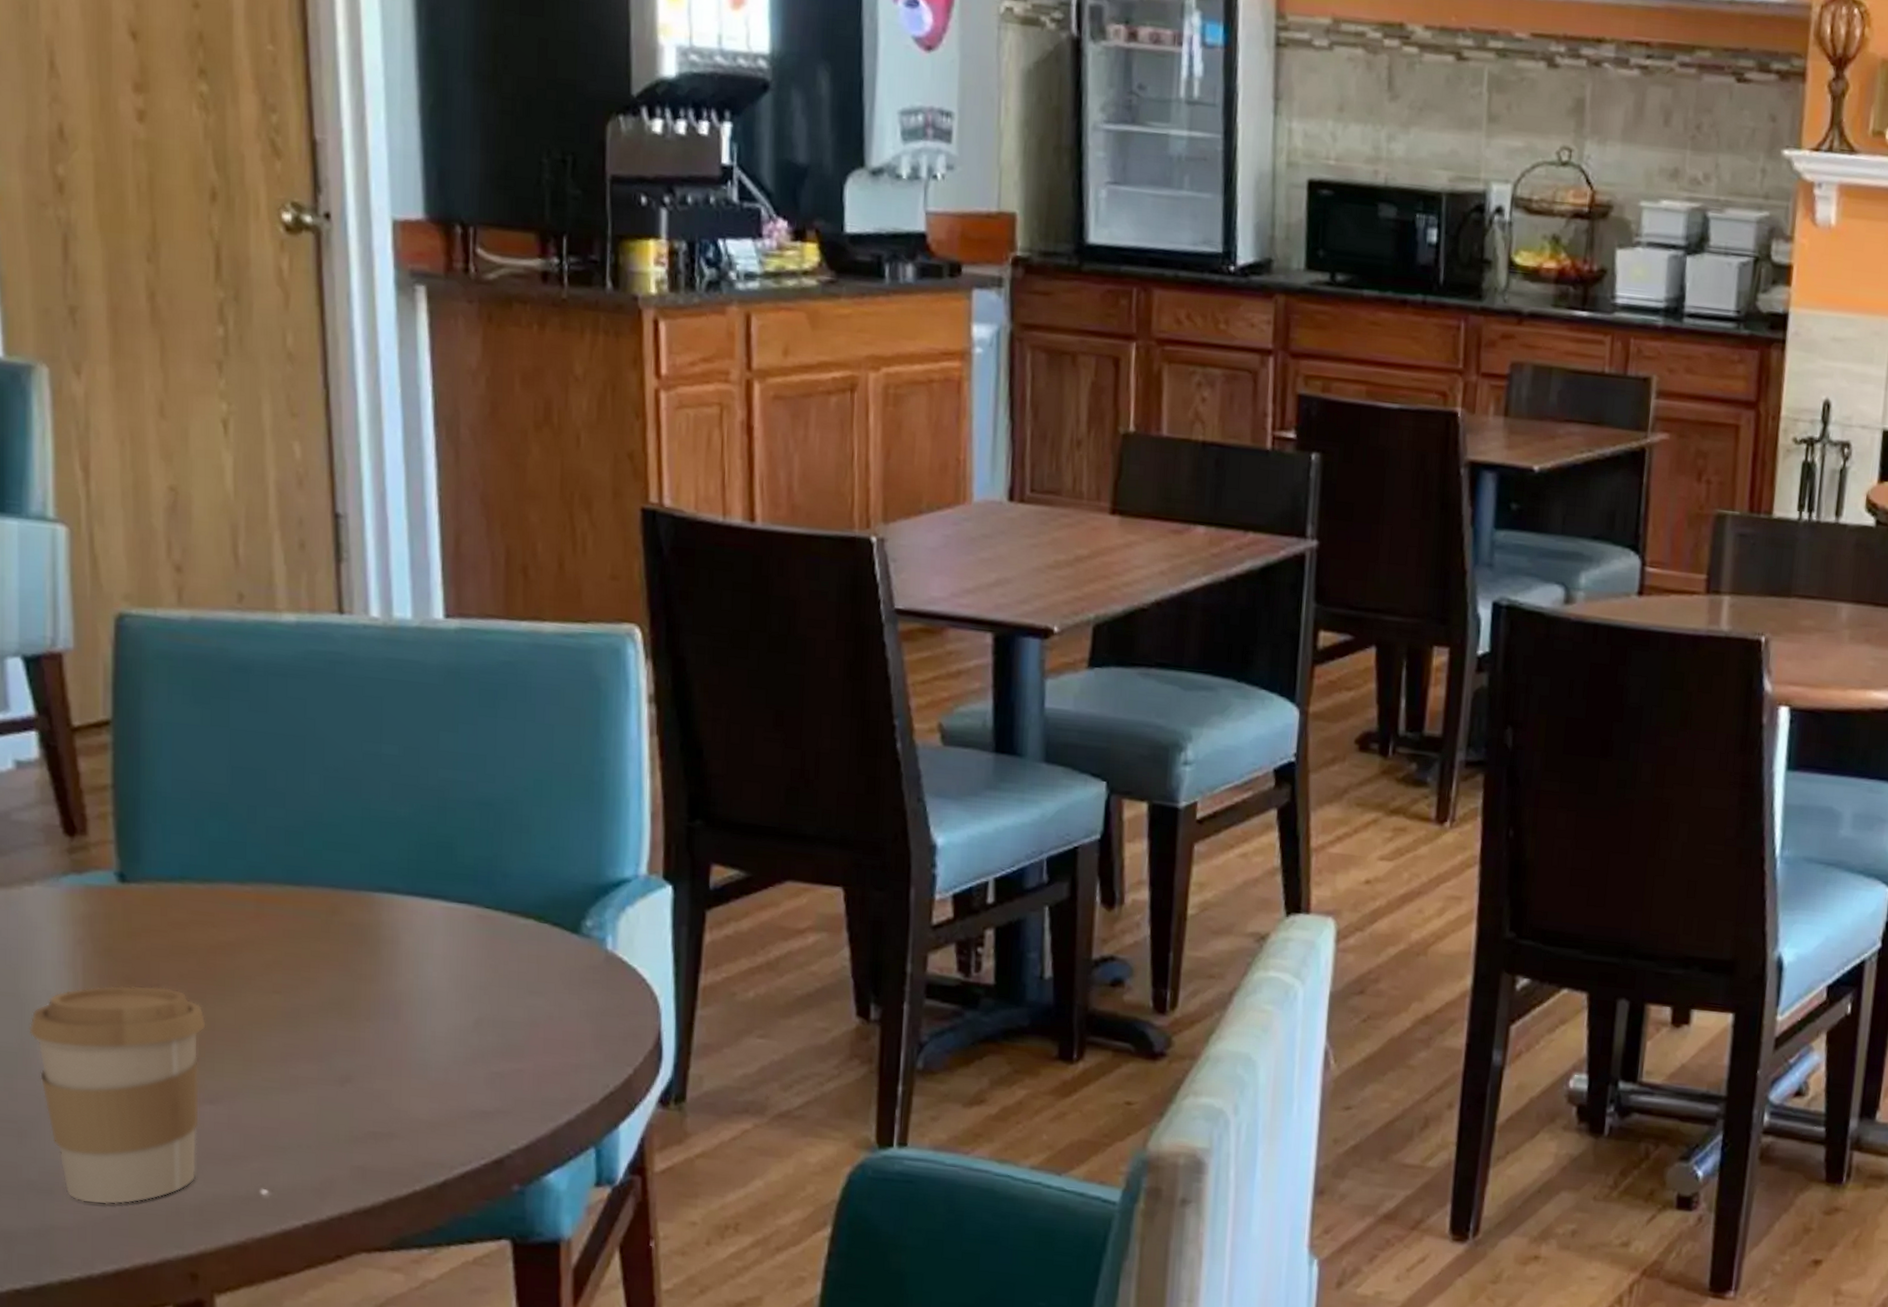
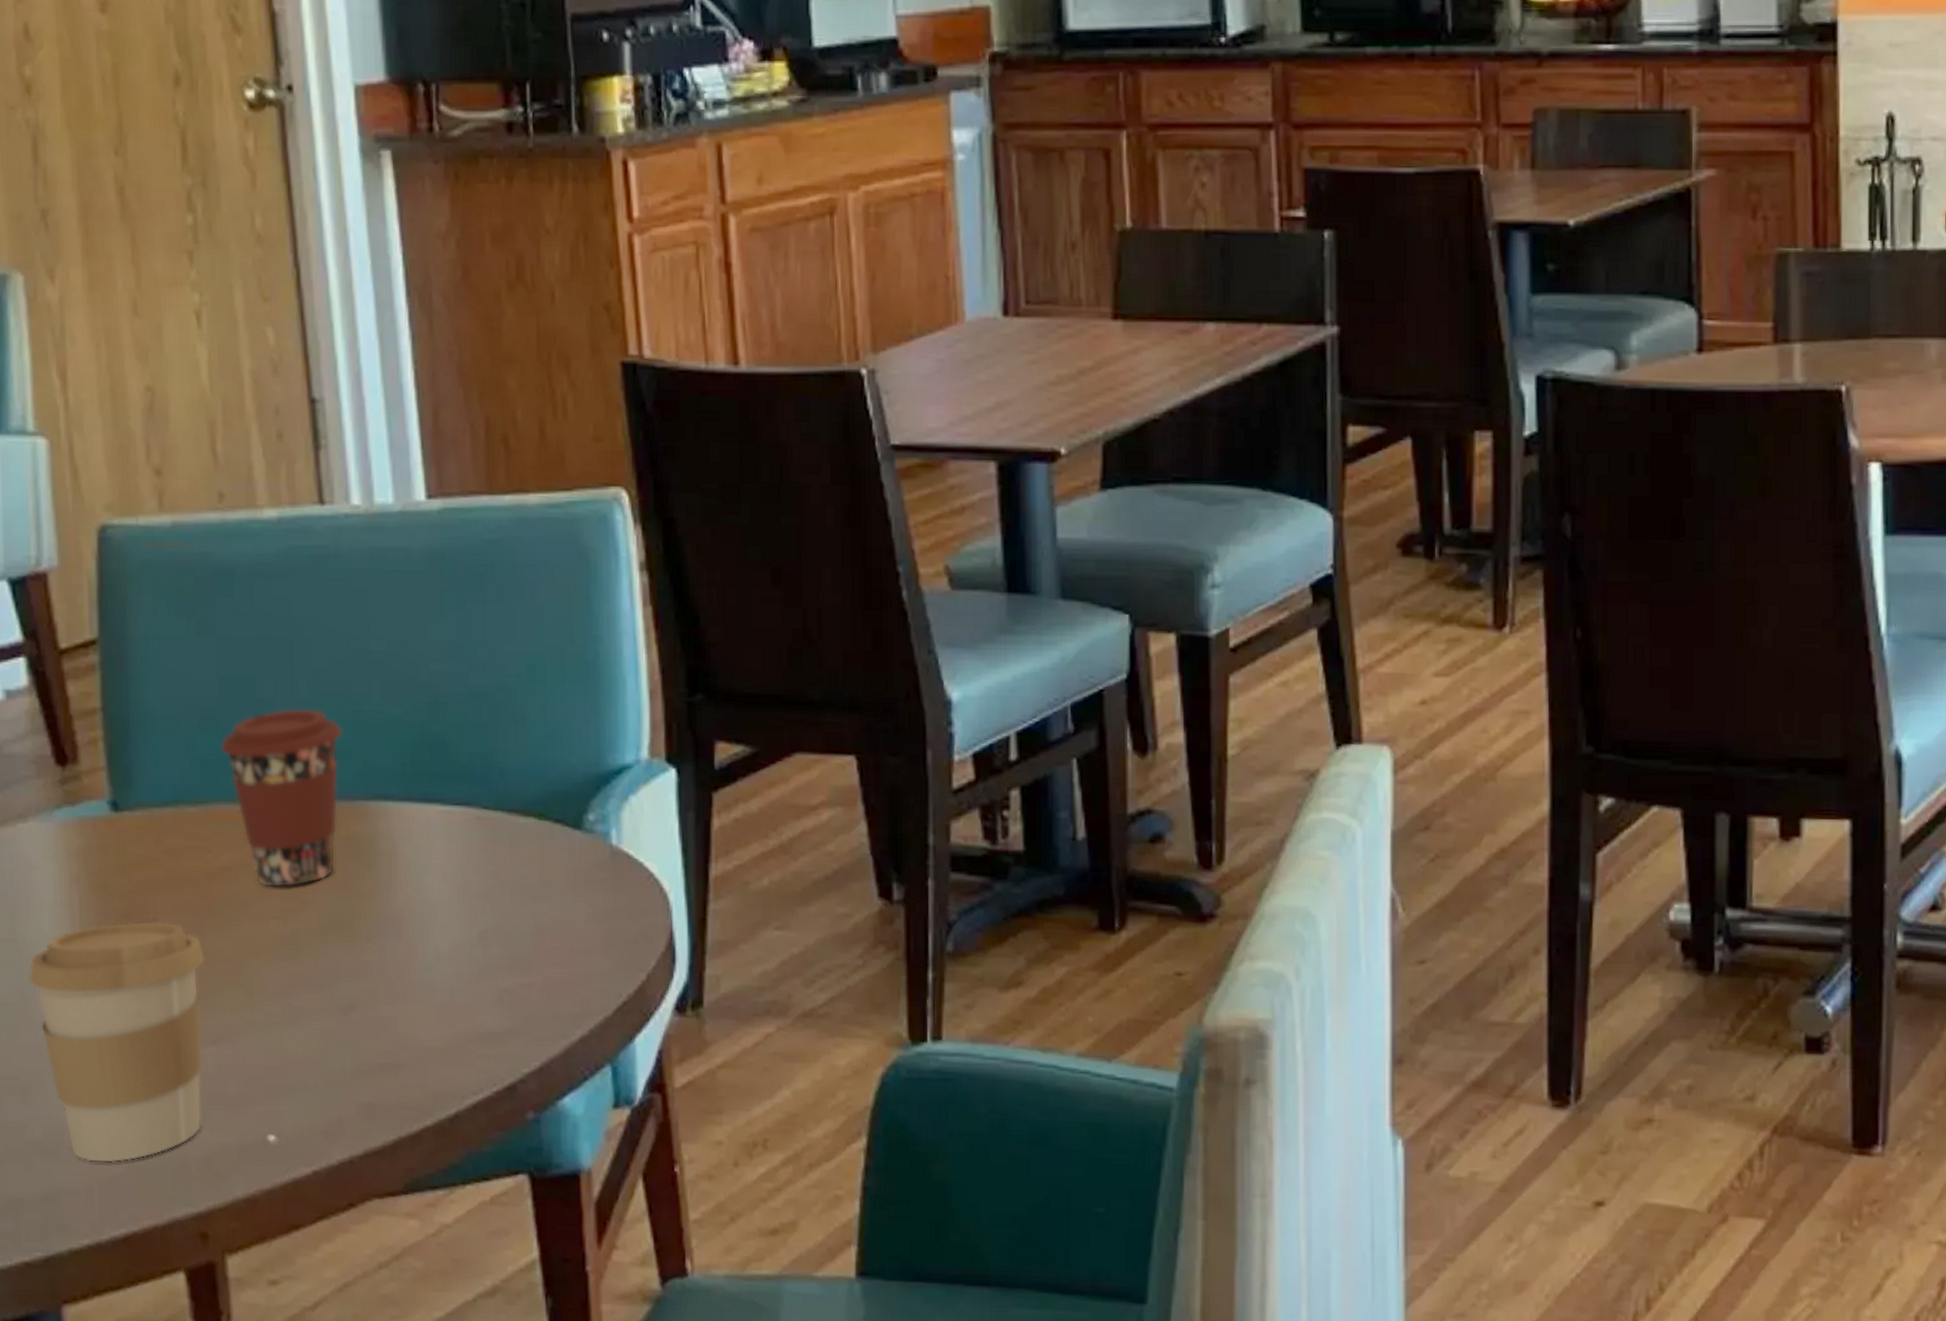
coffee cup: none [229,800,351,966] -> present [220,707,343,888]

